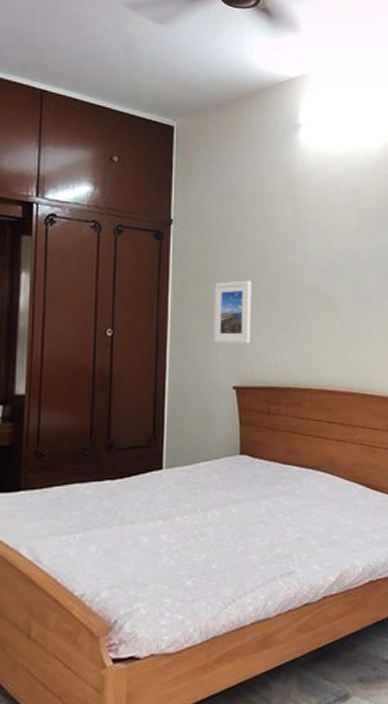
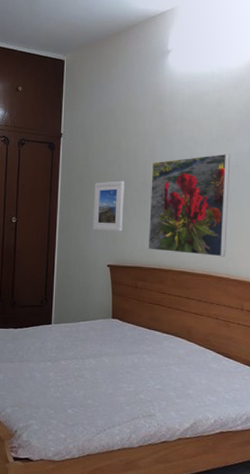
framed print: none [281,248,371,370] -> present [148,154,231,257]

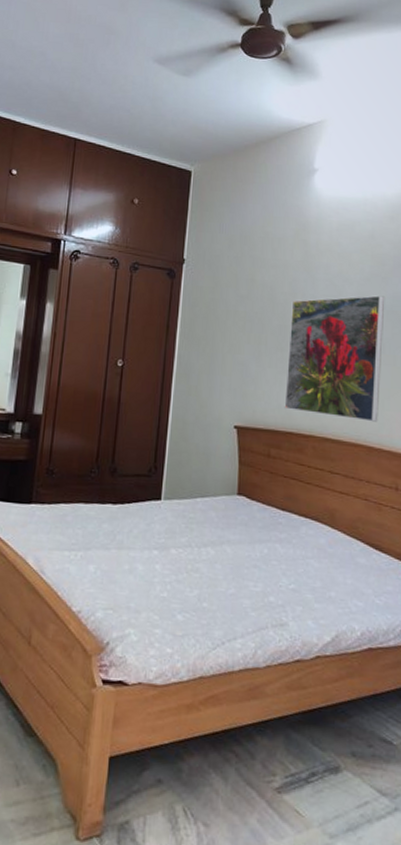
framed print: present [93,181,124,231] -> none [217,321,259,384]

